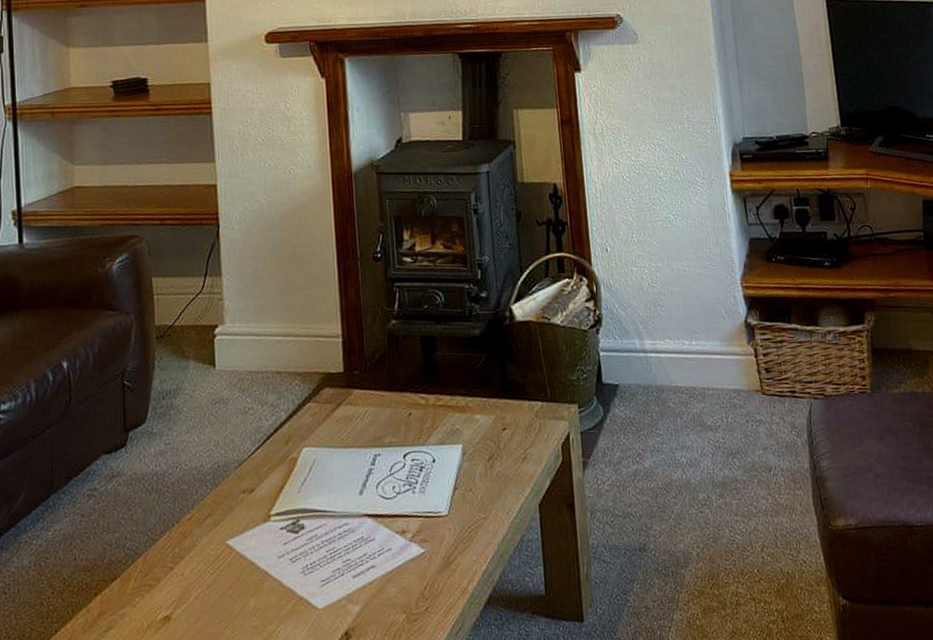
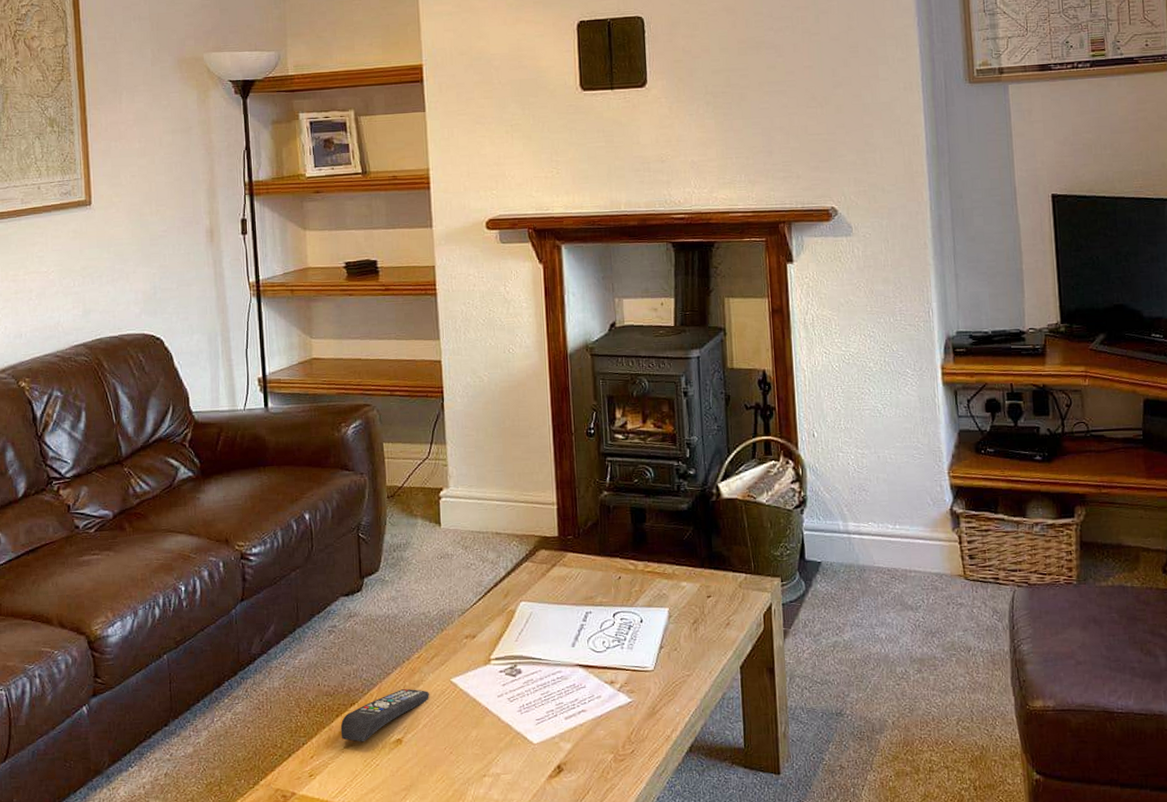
remote control: none [99,556,202,624] -> present [340,688,429,742]

